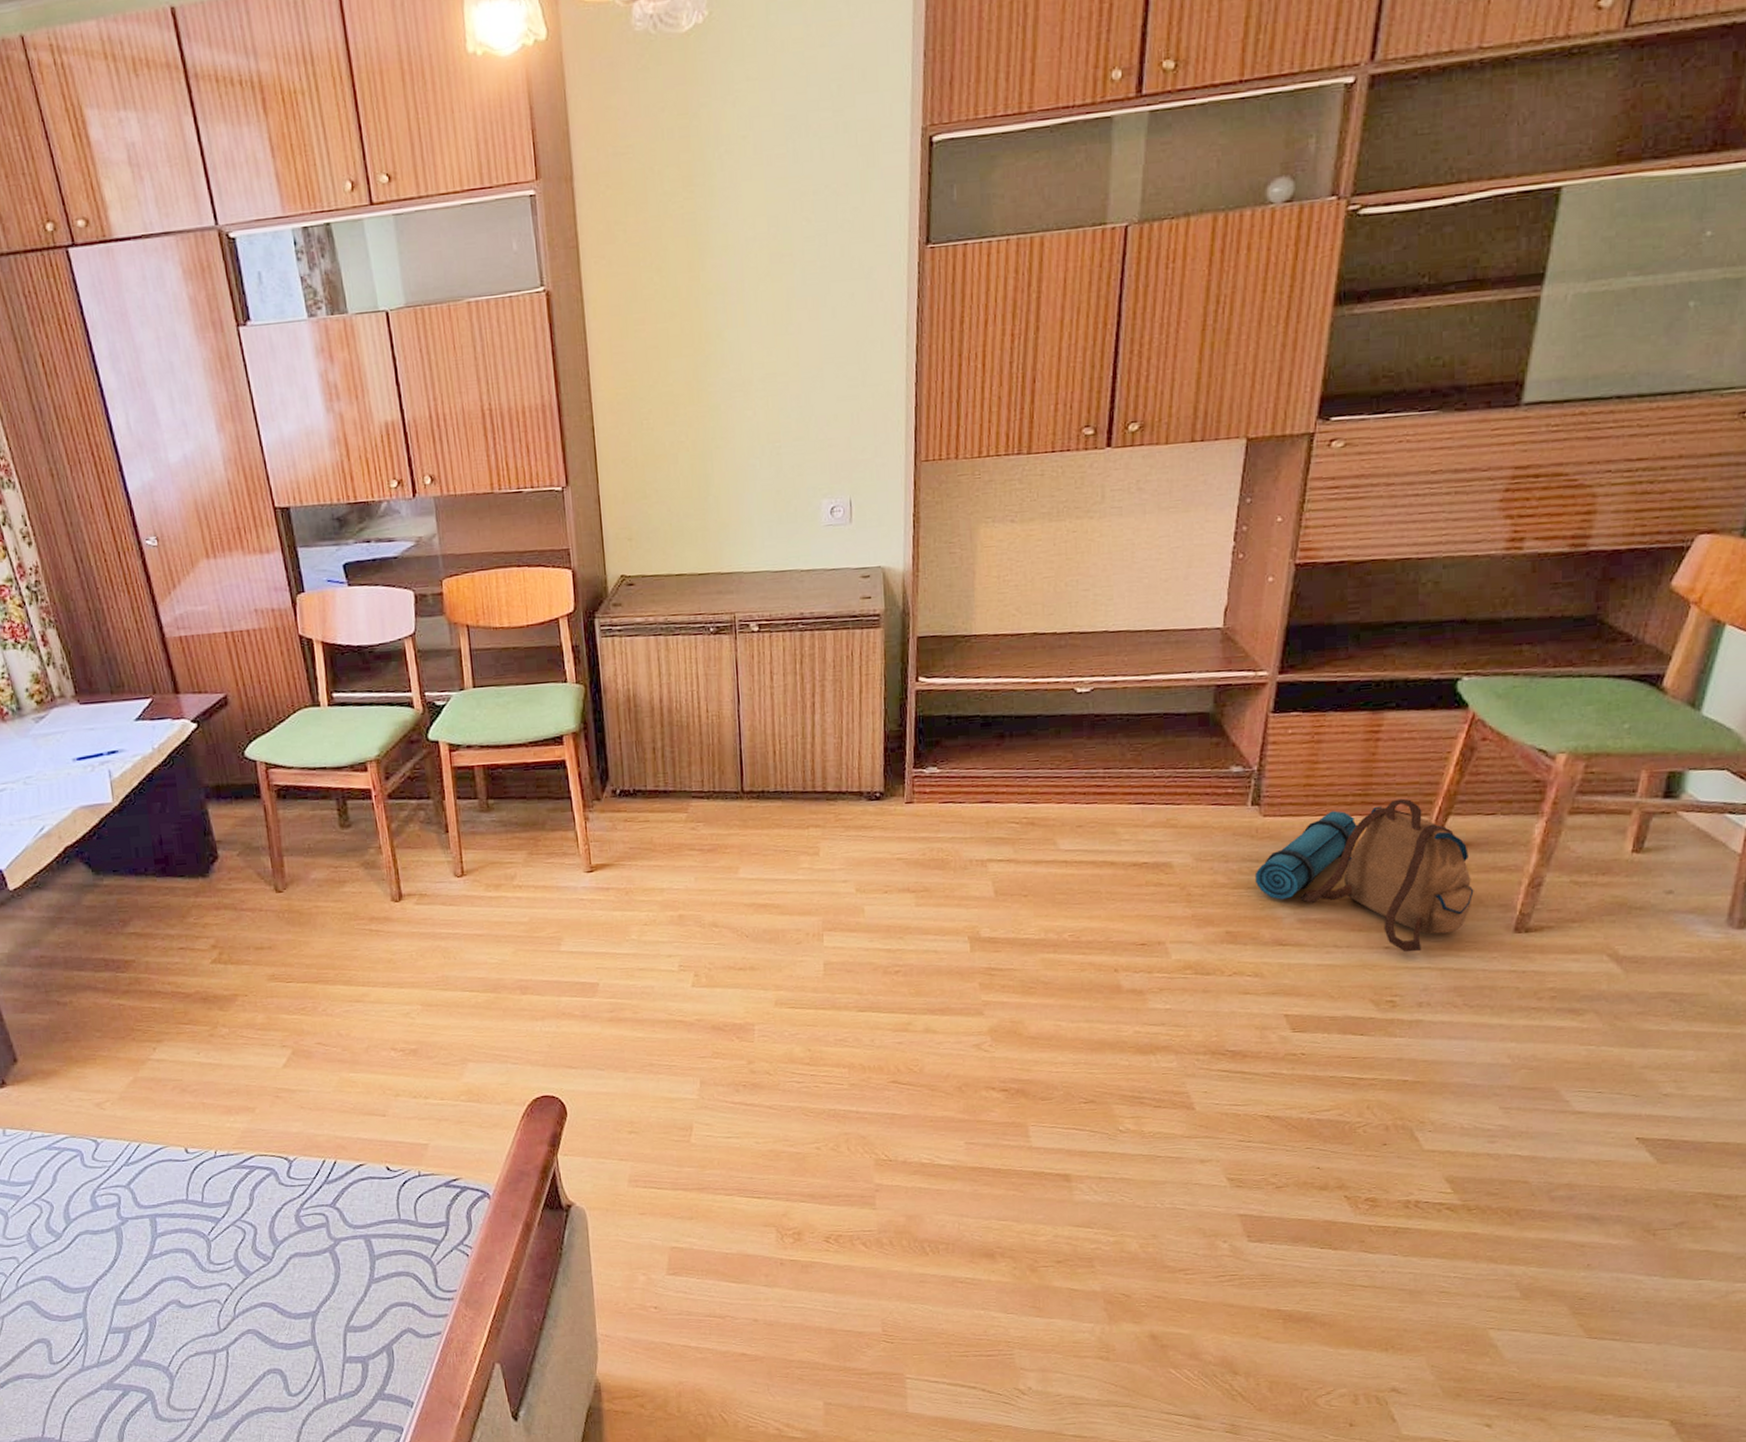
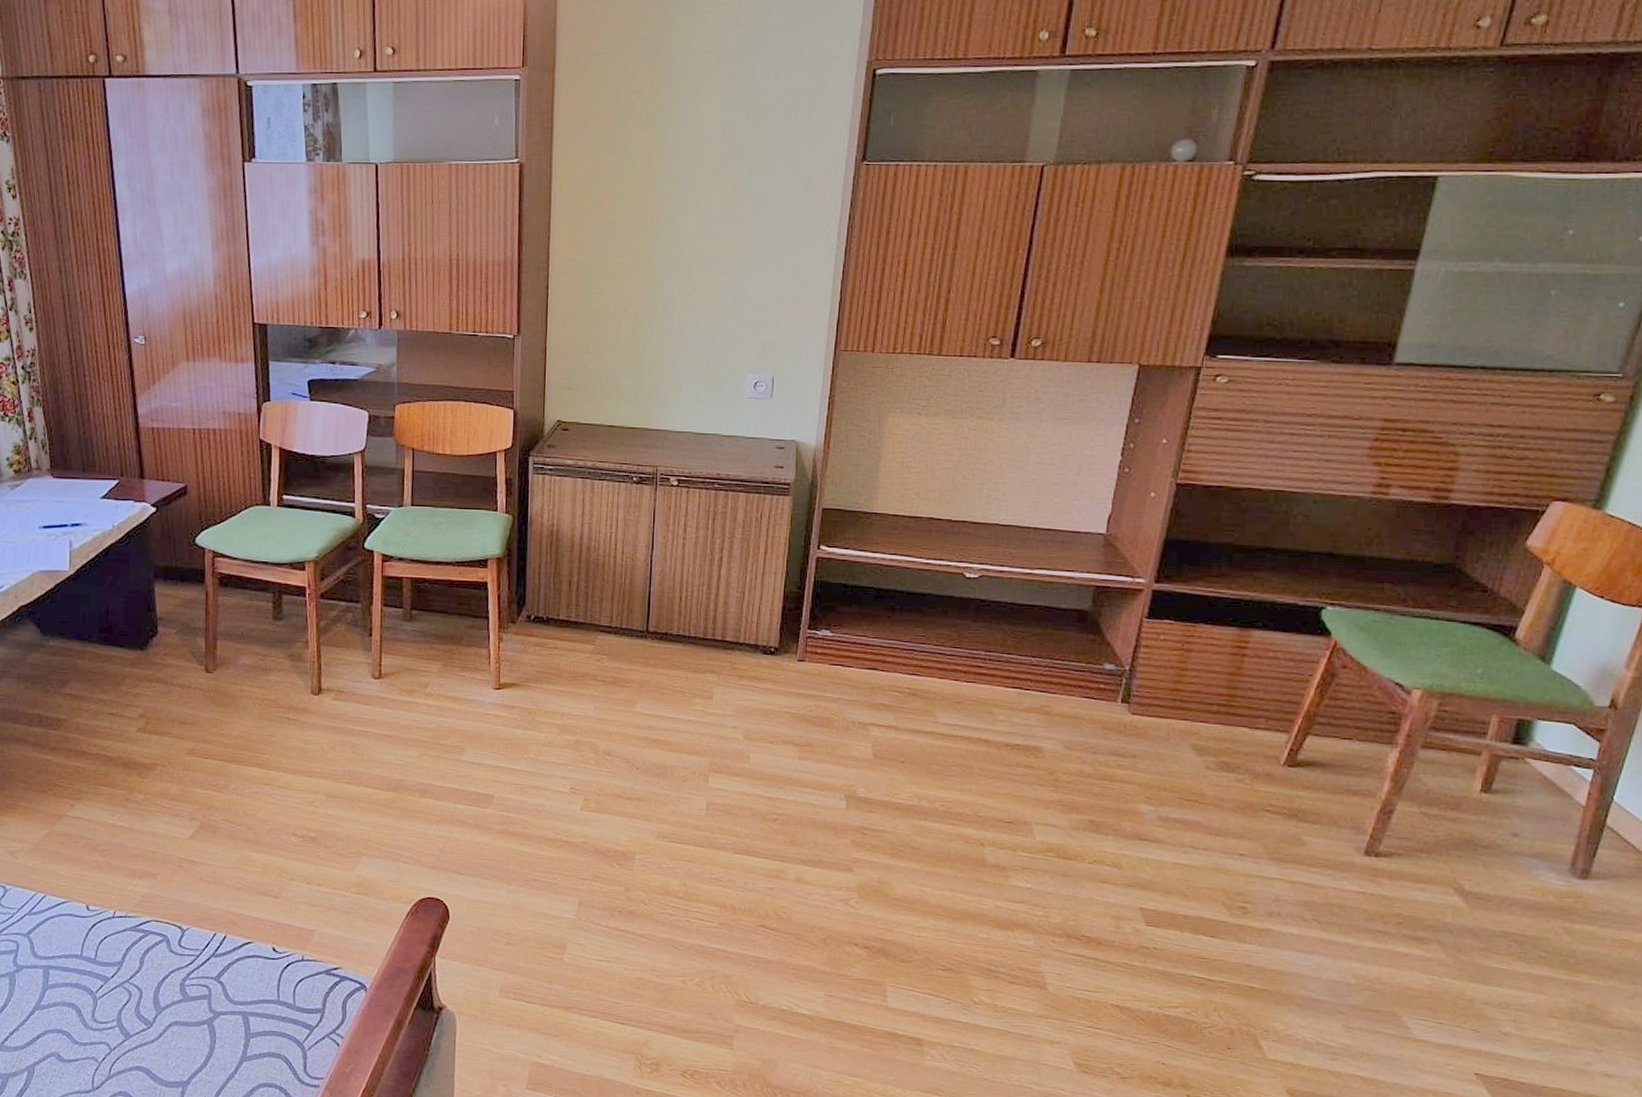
backpack: present [1254,798,1474,953] -> none [1120,713,1328,862]

